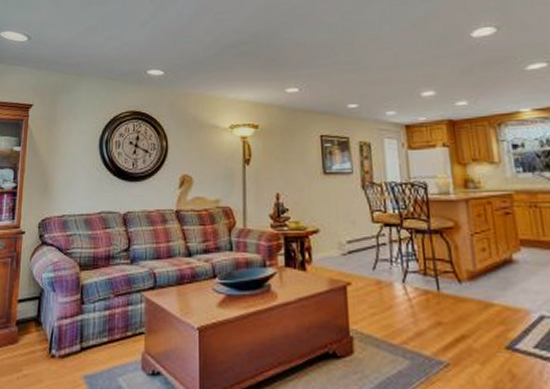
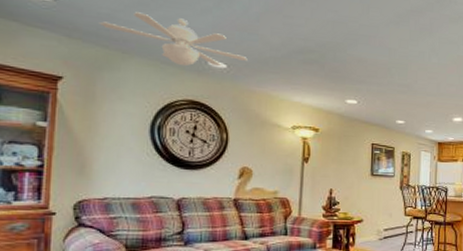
ceiling fan: none [59,35,182,78] -> present [98,12,248,67]

